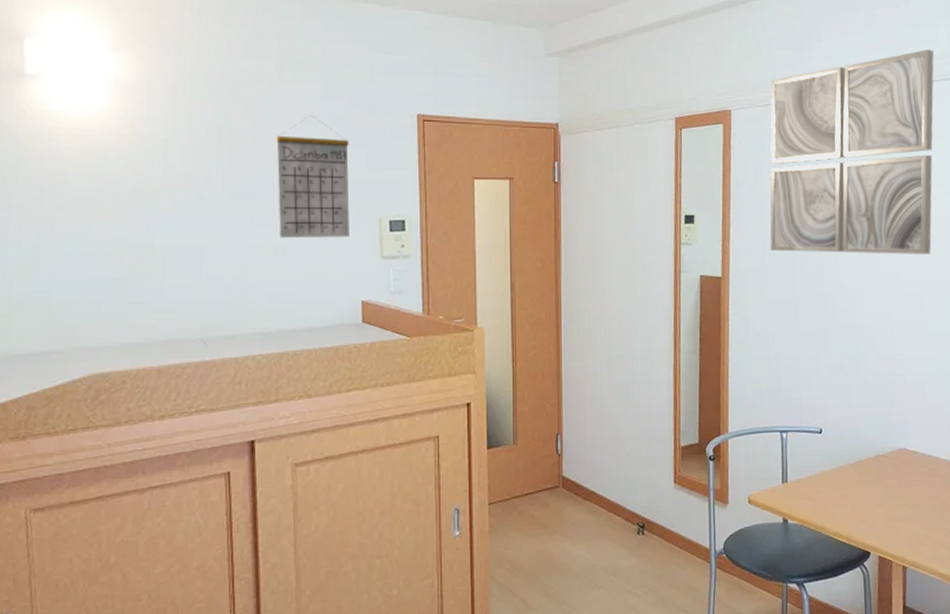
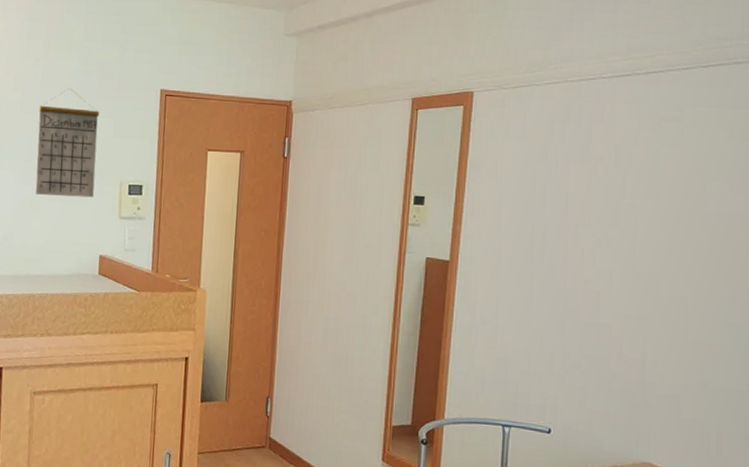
wall art: present [770,50,934,254] -> none [506,30,723,255]

